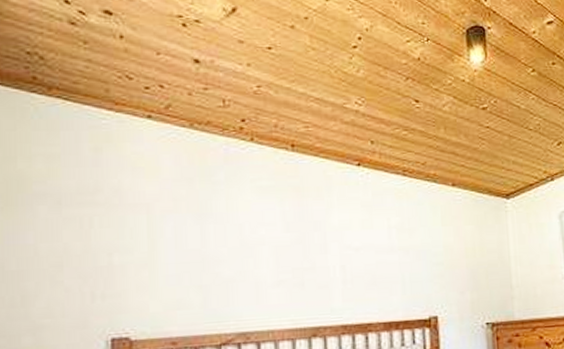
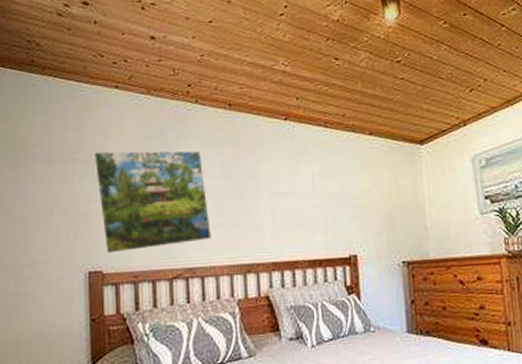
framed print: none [118,193,269,316] -> present [93,150,211,254]

